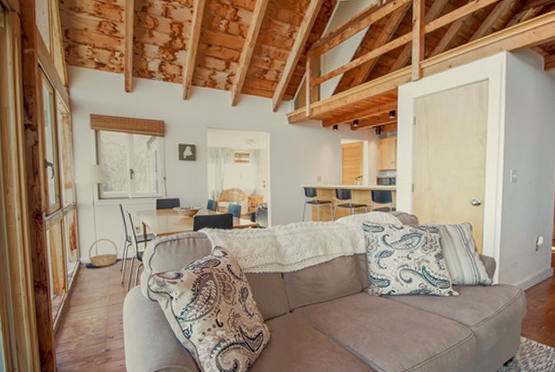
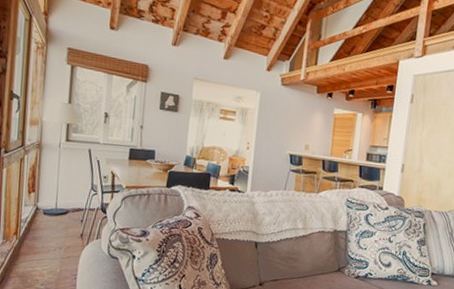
basket: present [88,238,118,267] -> none [47,183,81,215]

